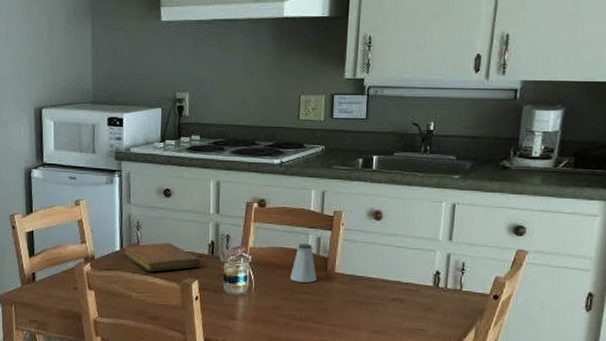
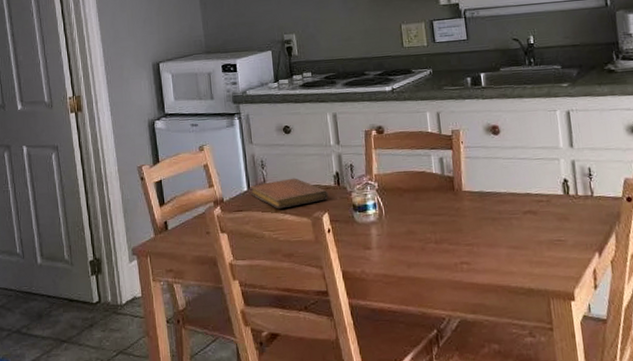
saltshaker: present [290,243,317,283] -> none [418,164,445,205]

